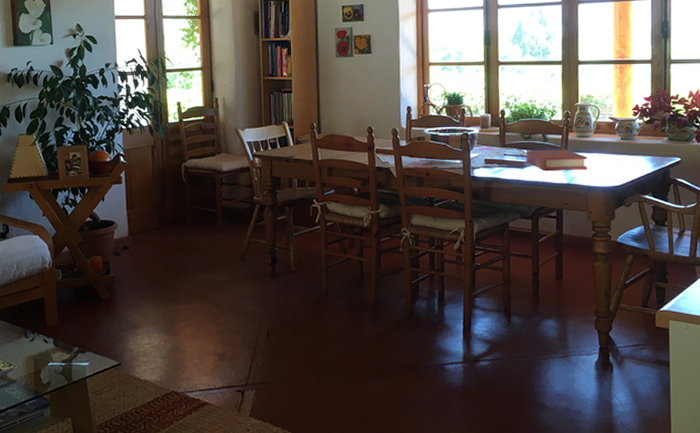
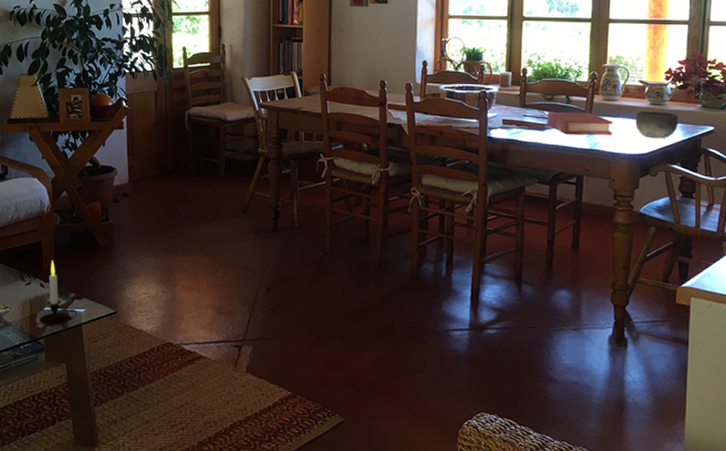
candle: none [44,315,82,381] -> present [39,260,78,326]
bowl: none [608,145,648,171] -> present [635,111,679,139]

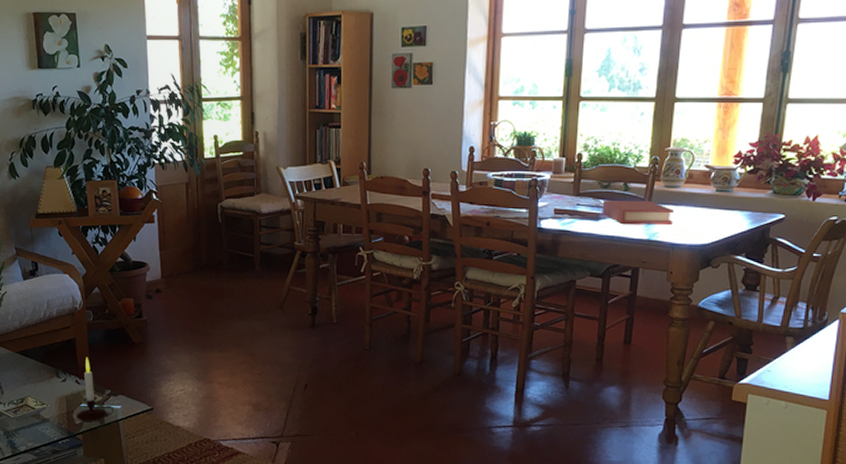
bowl: present [635,111,679,139] -> none [698,198,747,228]

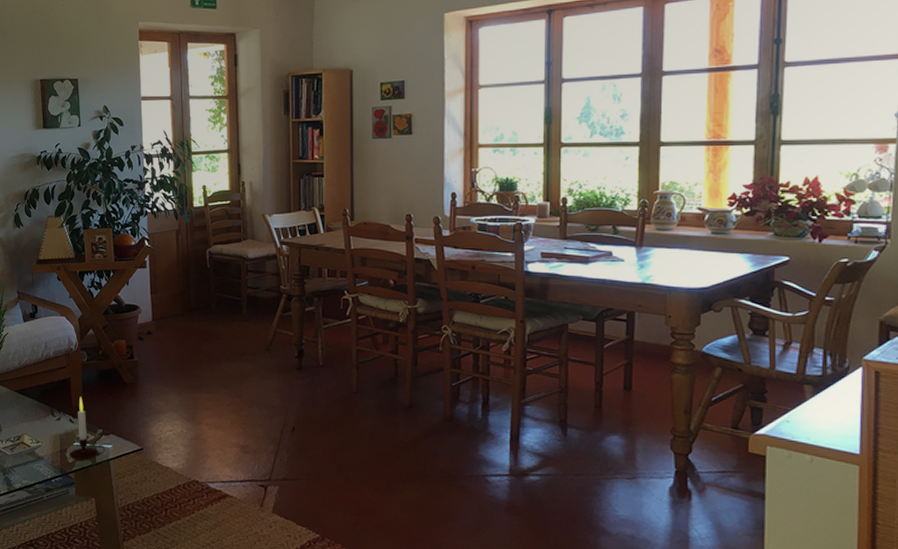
book: present [602,200,673,225] -> none [591,243,667,268]

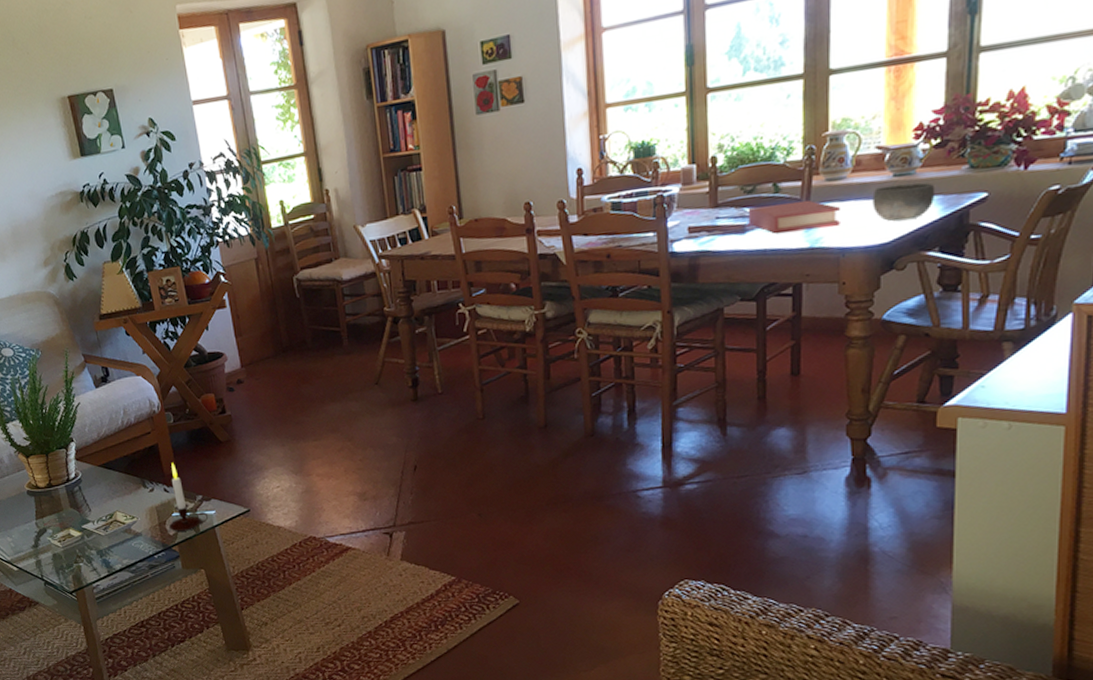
book: none [591,243,667,268] -> present [748,199,840,233]
bowl: none [694,241,746,271] -> present [872,182,936,221]

